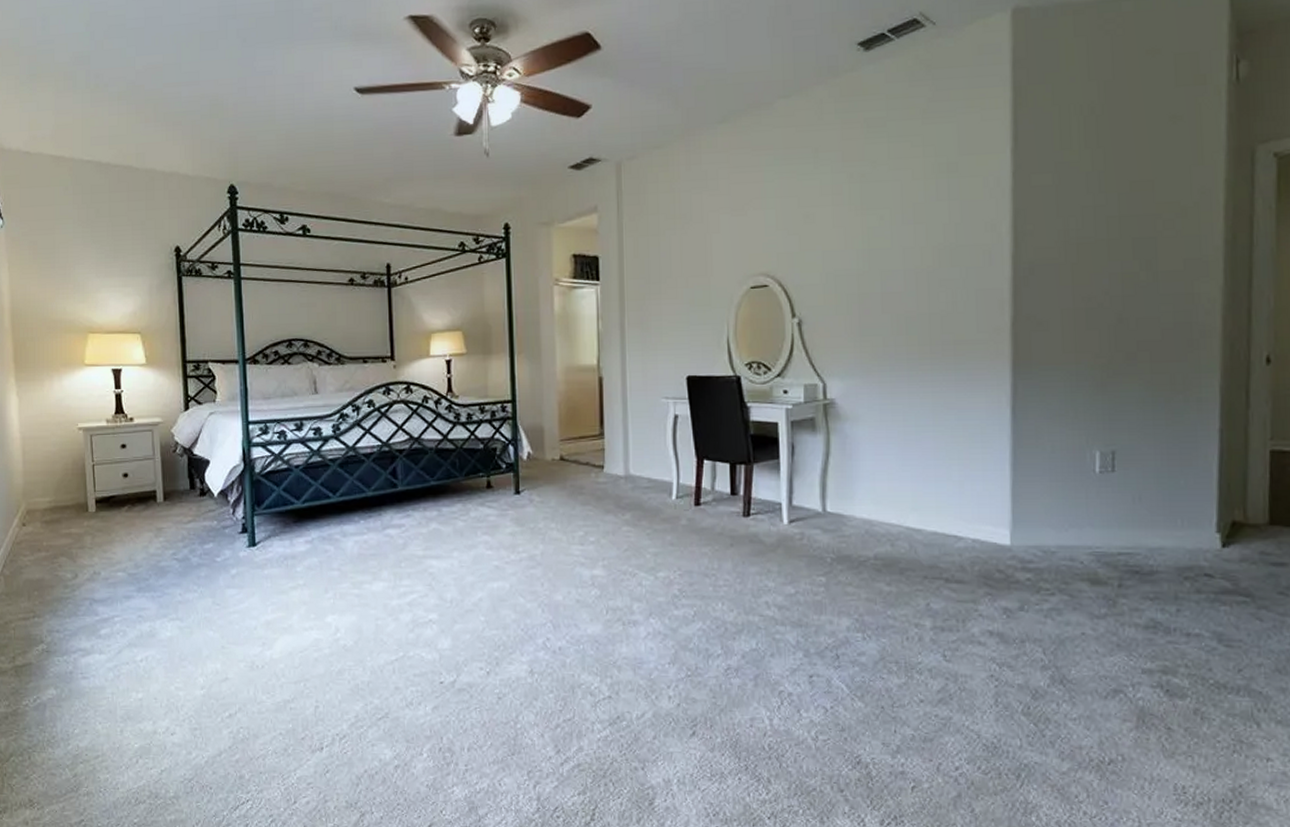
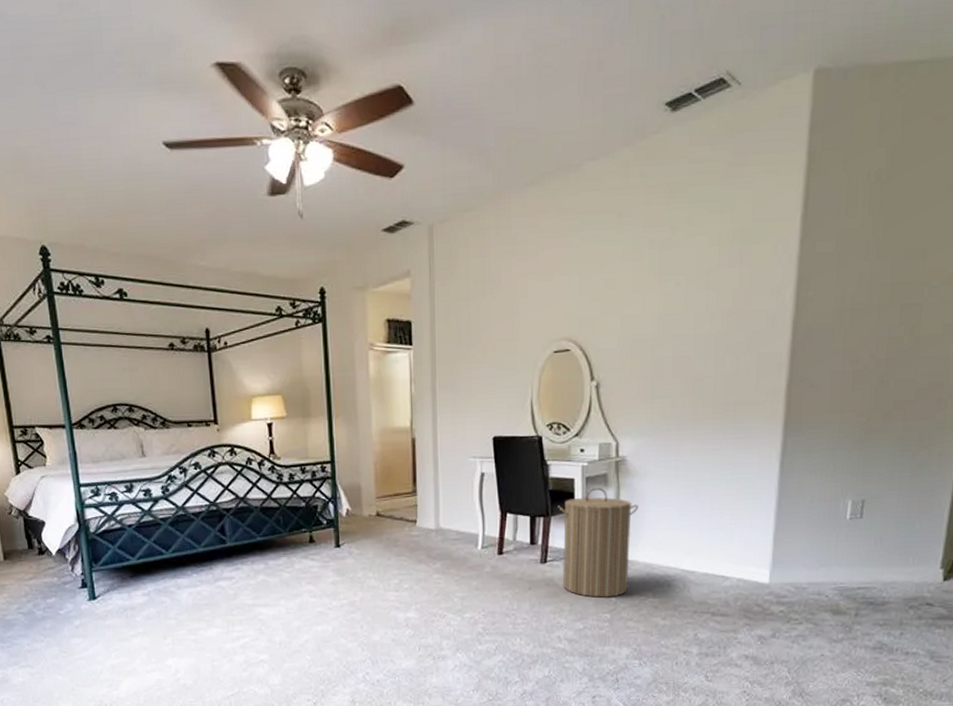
laundry hamper: none [760,432,852,558] -> present [557,487,638,598]

